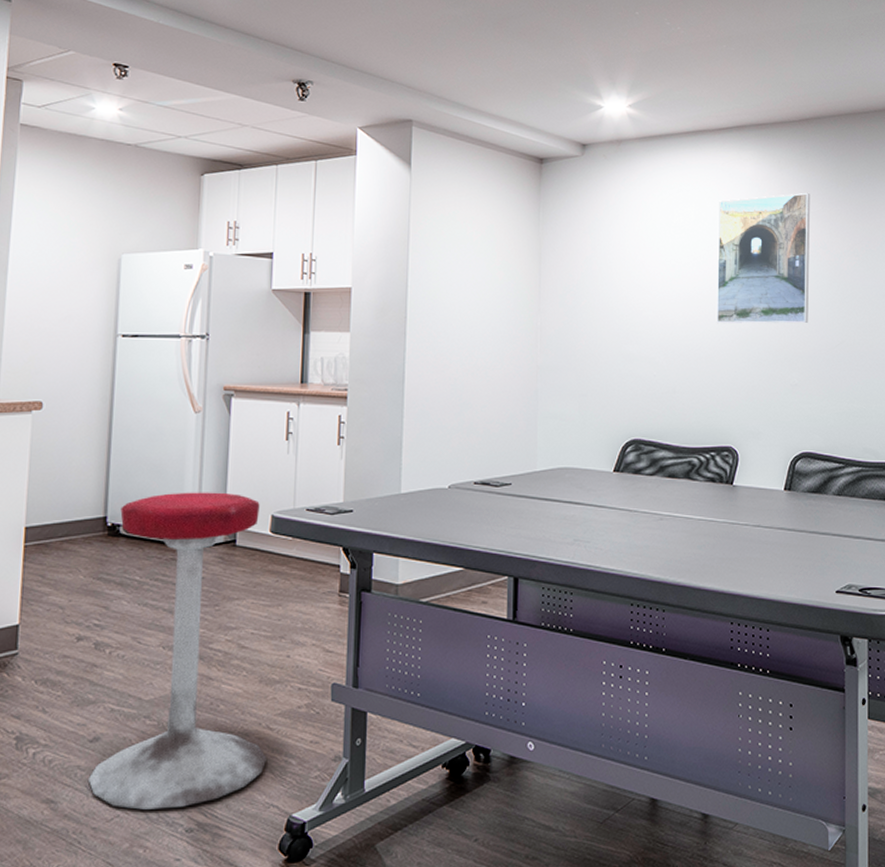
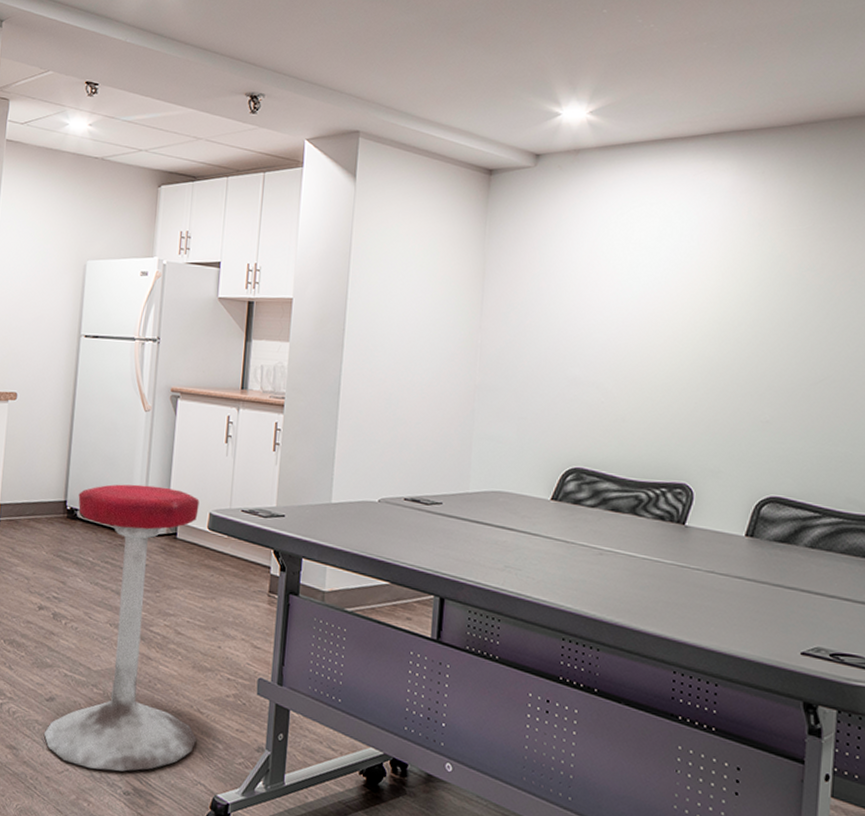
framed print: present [716,192,811,324] -> none [676,207,799,354]

